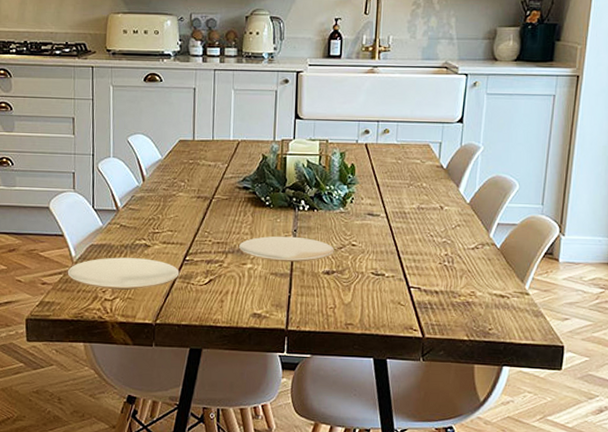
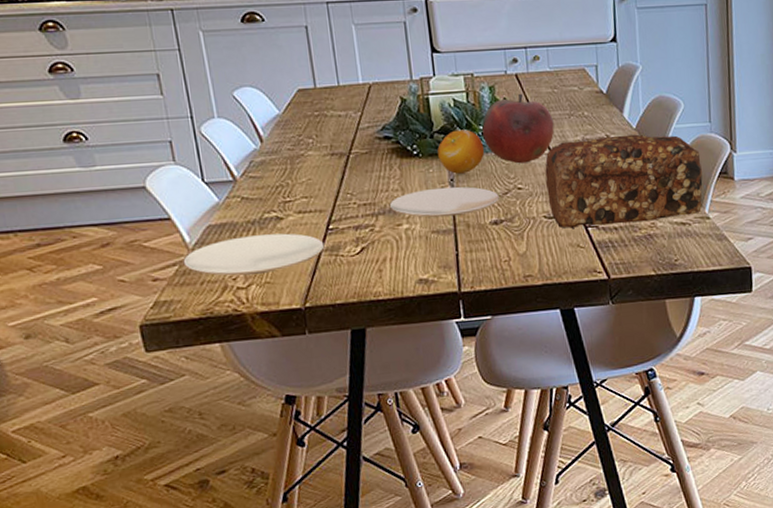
fruit: none [286,187,328,226] -> present [437,129,485,174]
fruit: none [328,161,394,224] -> present [482,93,555,164]
bread loaf: none [377,207,528,290] -> present [545,134,703,228]

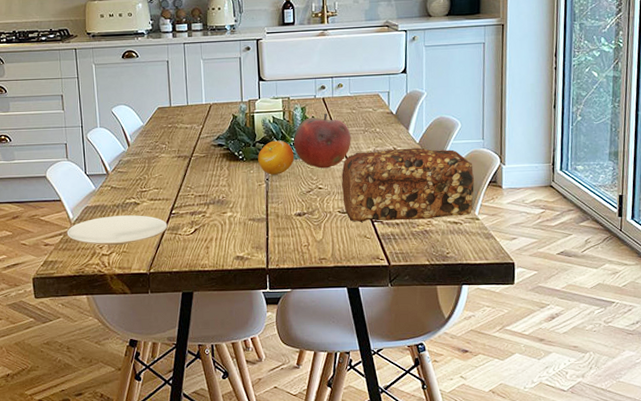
plate: present [389,186,499,218] -> none [218,184,304,209]

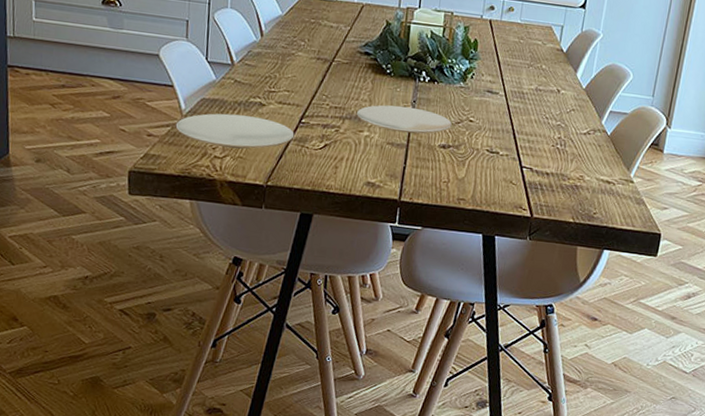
plate: none [218,184,304,209] -> present [356,105,452,134]
fruit: present [258,140,295,175] -> none [407,58,449,98]
fruit: present [294,113,351,169] -> none [449,37,514,100]
bread loaf: present [341,147,474,222] -> none [493,87,637,176]

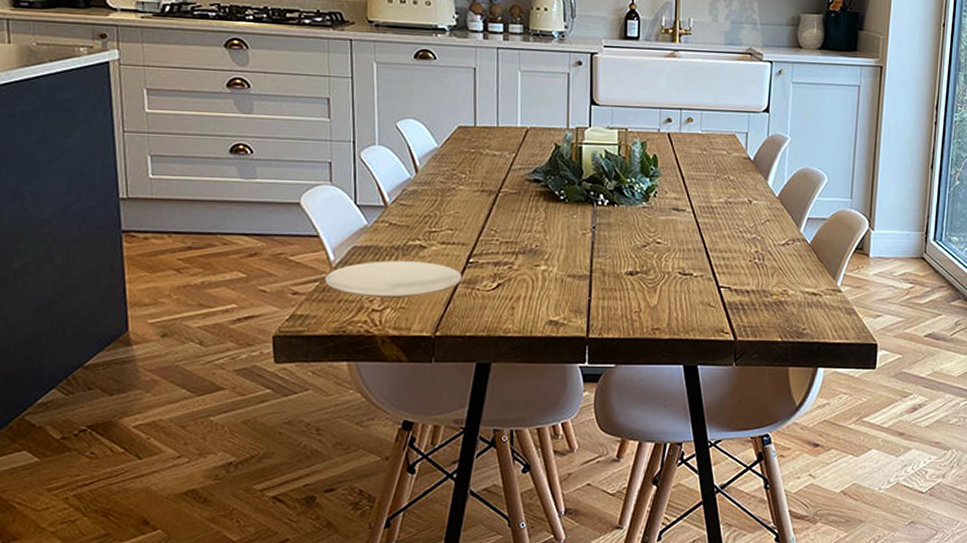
plate: present [356,105,452,134] -> none [530,233,638,263]

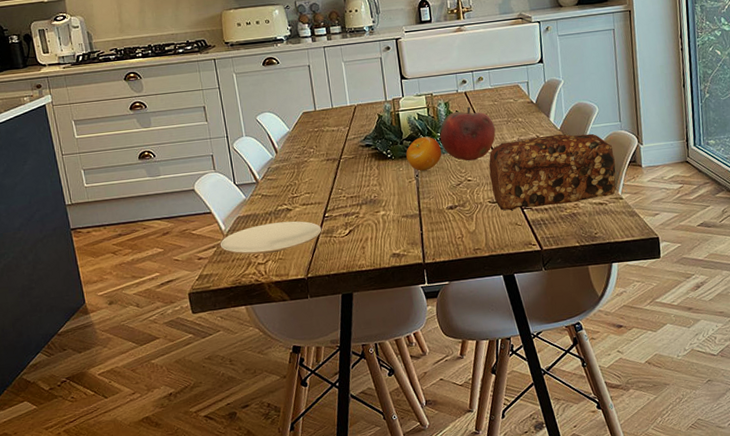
fruit: none [584,180,629,223] -> present [406,136,442,171]
fruit: none [629,151,699,219] -> present [440,106,496,161]
bread loaf: none [684,201,838,288] -> present [489,133,616,210]

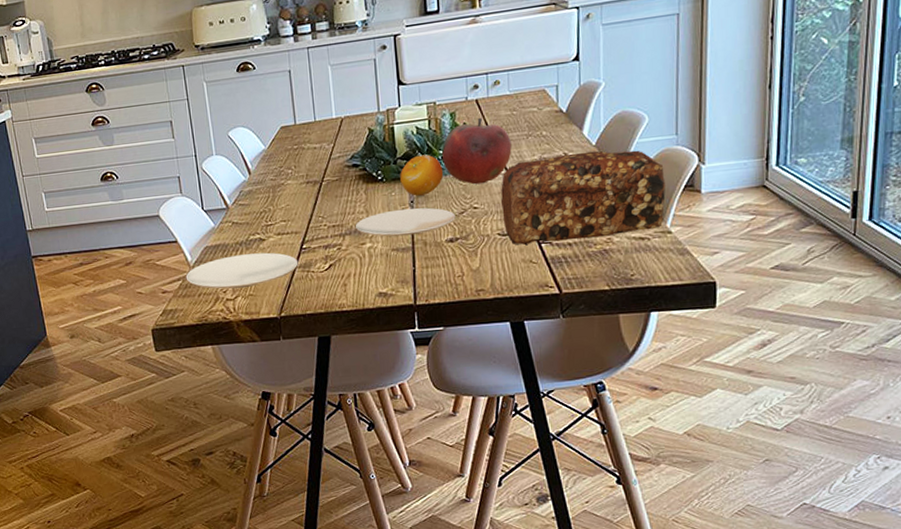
plate: none [370,180,454,206] -> present [355,207,456,237]

